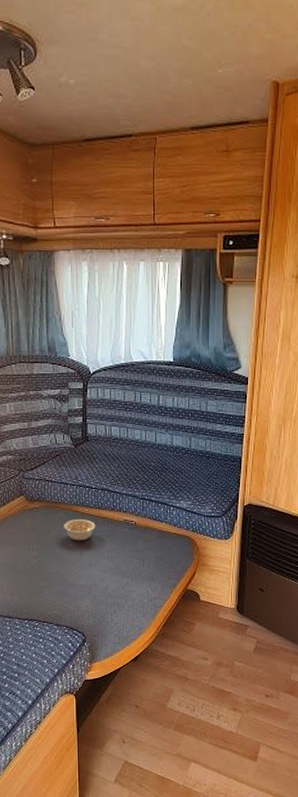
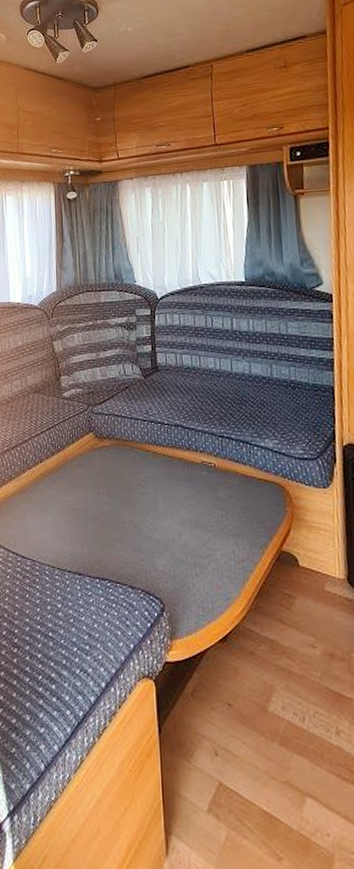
legume: present [64,519,96,541] -> none [135,460,170,485]

